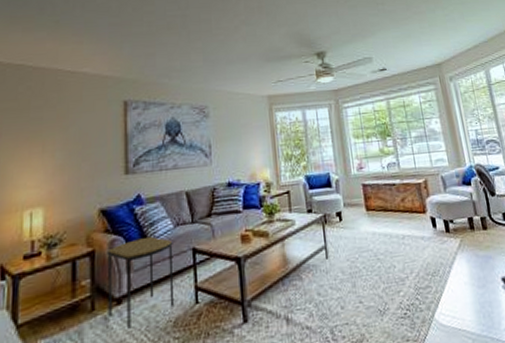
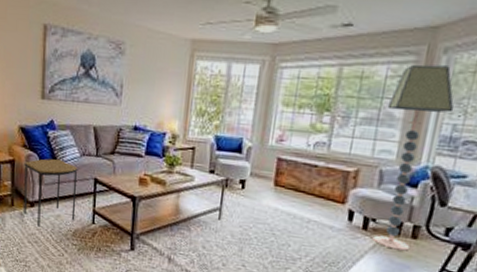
floor lamp: none [428,89,486,245] -> present [372,64,454,251]

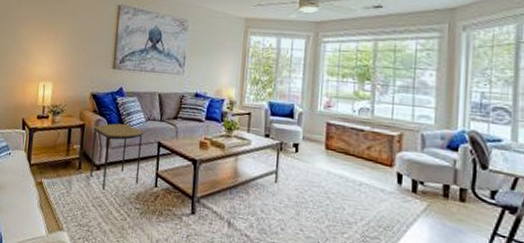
floor lamp: present [372,64,454,251] -> none [420,39,480,215]

